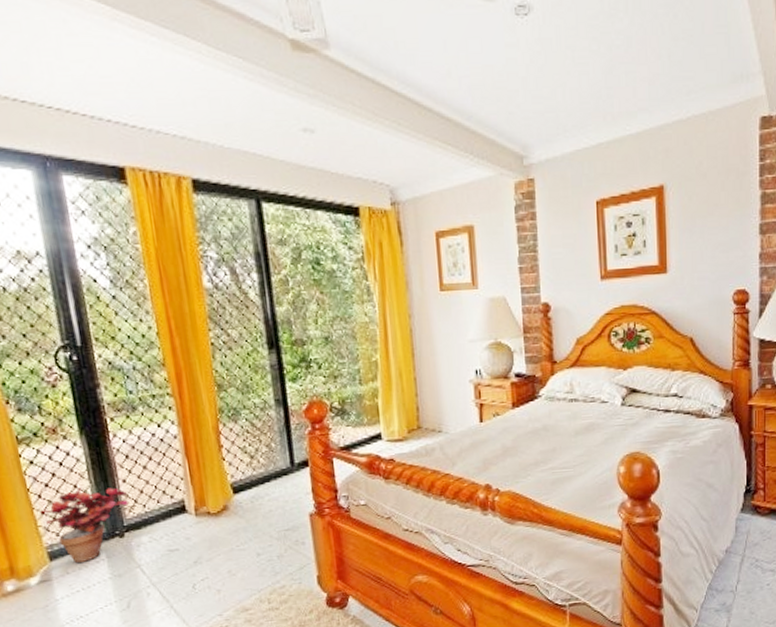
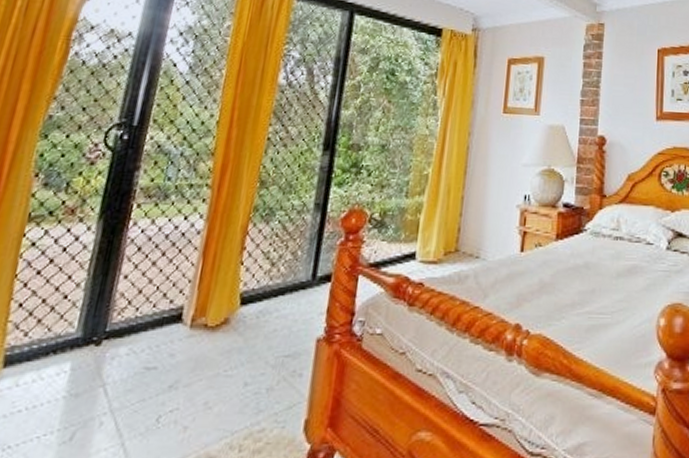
potted plant: present [40,487,129,564] -> none [17,279,124,374]

